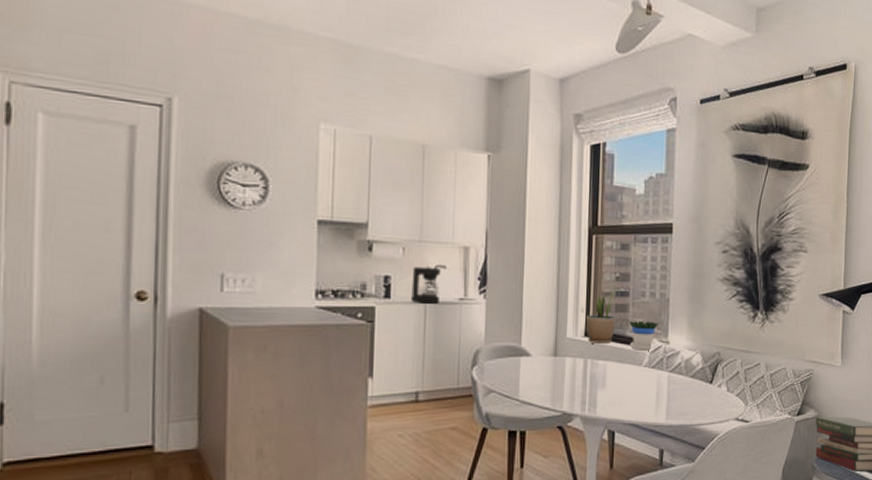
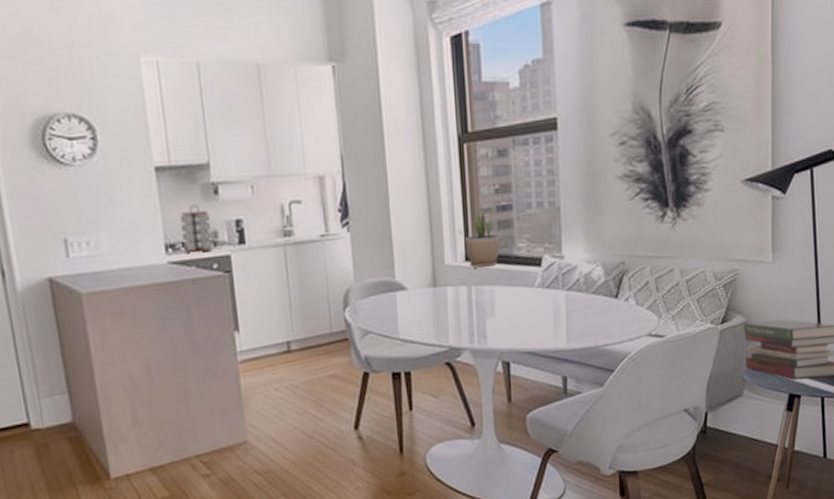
spice rack: none [333,257,361,302] -> present [180,204,213,254]
coffee maker: present [411,266,440,304] -> none [265,203,299,246]
flowerpot: present [630,321,658,352] -> none [516,235,549,272]

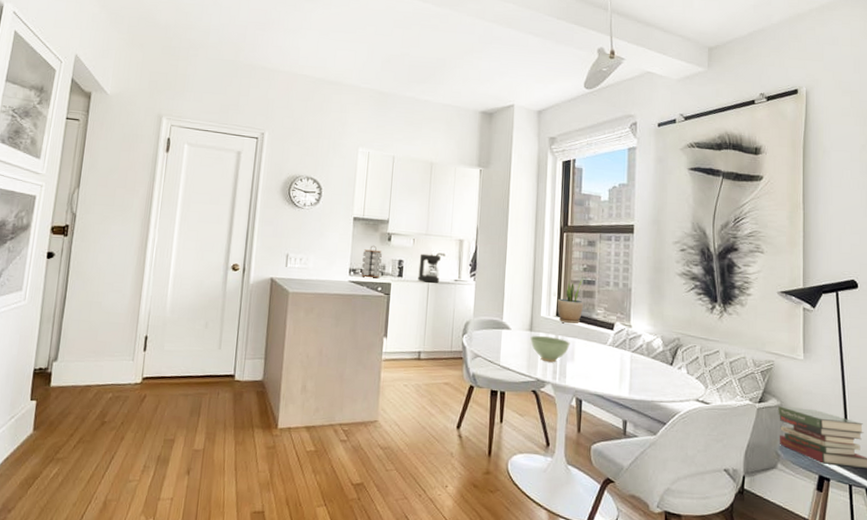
coffee maker: none [265,203,299,246] -> present [418,253,441,283]
bowl: none [435,289,488,323] -> present [530,335,570,363]

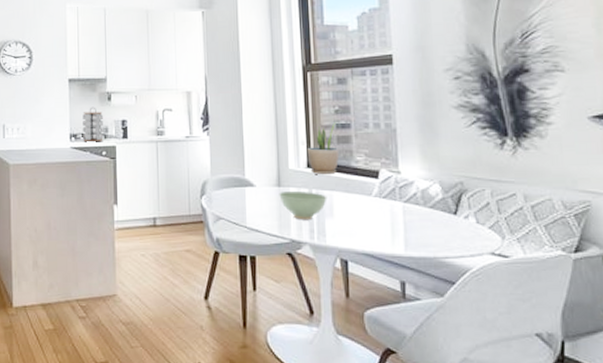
coffee maker: present [418,253,441,283] -> none [144,110,168,142]

